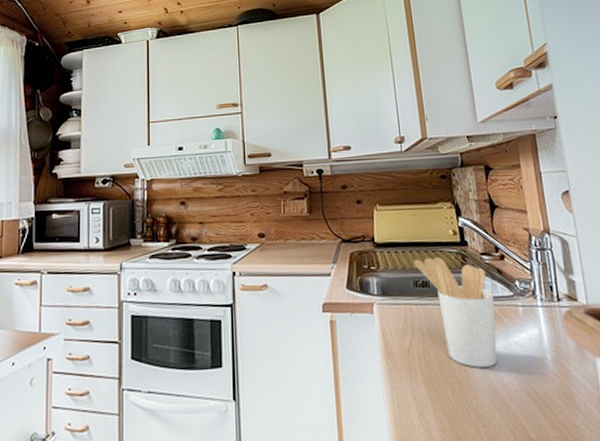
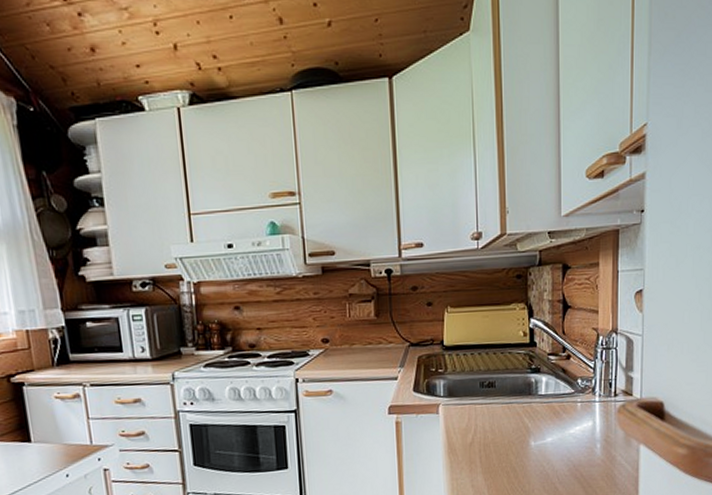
utensil holder: present [413,256,498,368] -> none [482,358,556,458]

